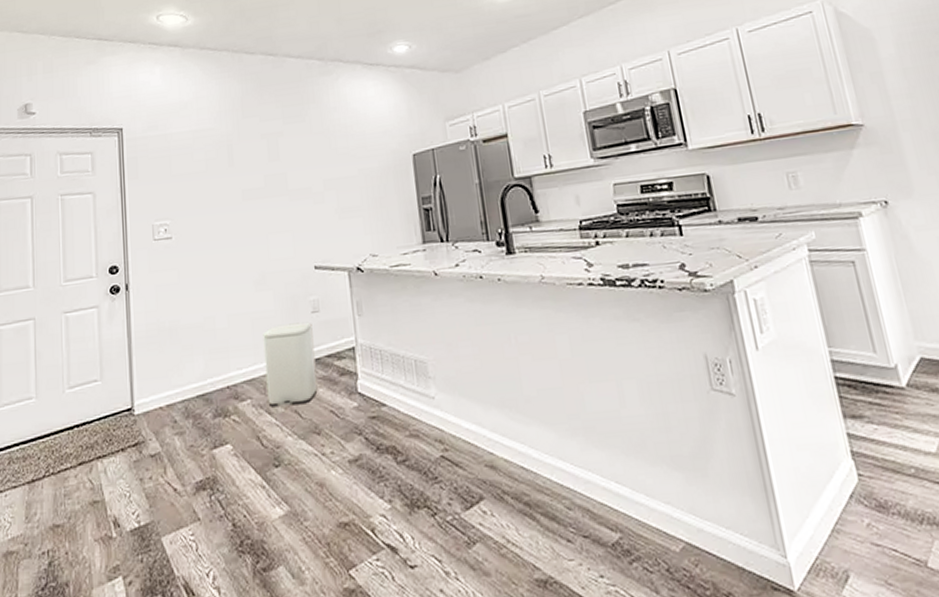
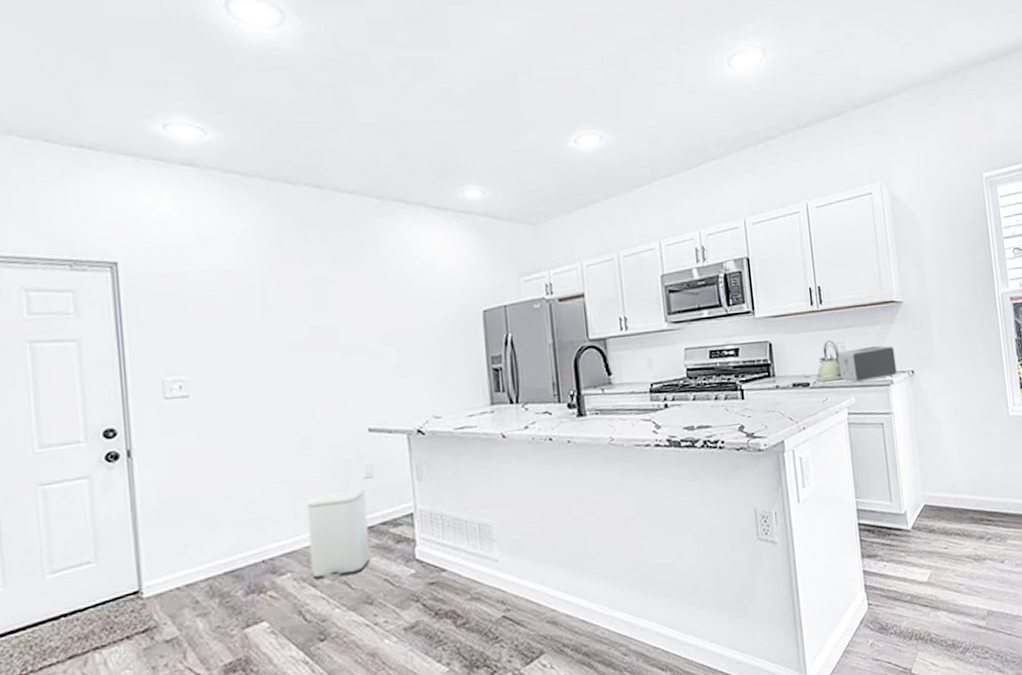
kettle: none [765,170,799,216] -> present [816,340,844,382]
toaster: none [788,173,866,216] -> present [837,345,897,383]

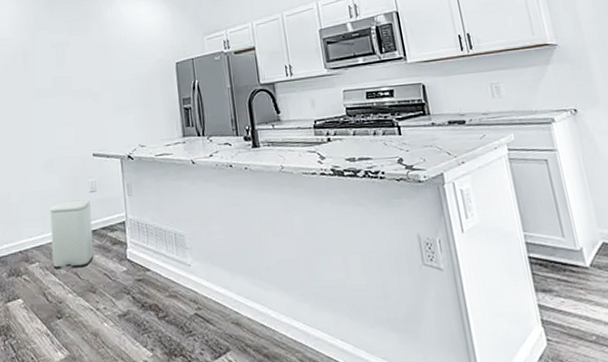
kettle: present [816,340,844,382] -> none [471,82,501,120]
toaster: present [837,345,897,383] -> none [492,85,558,121]

